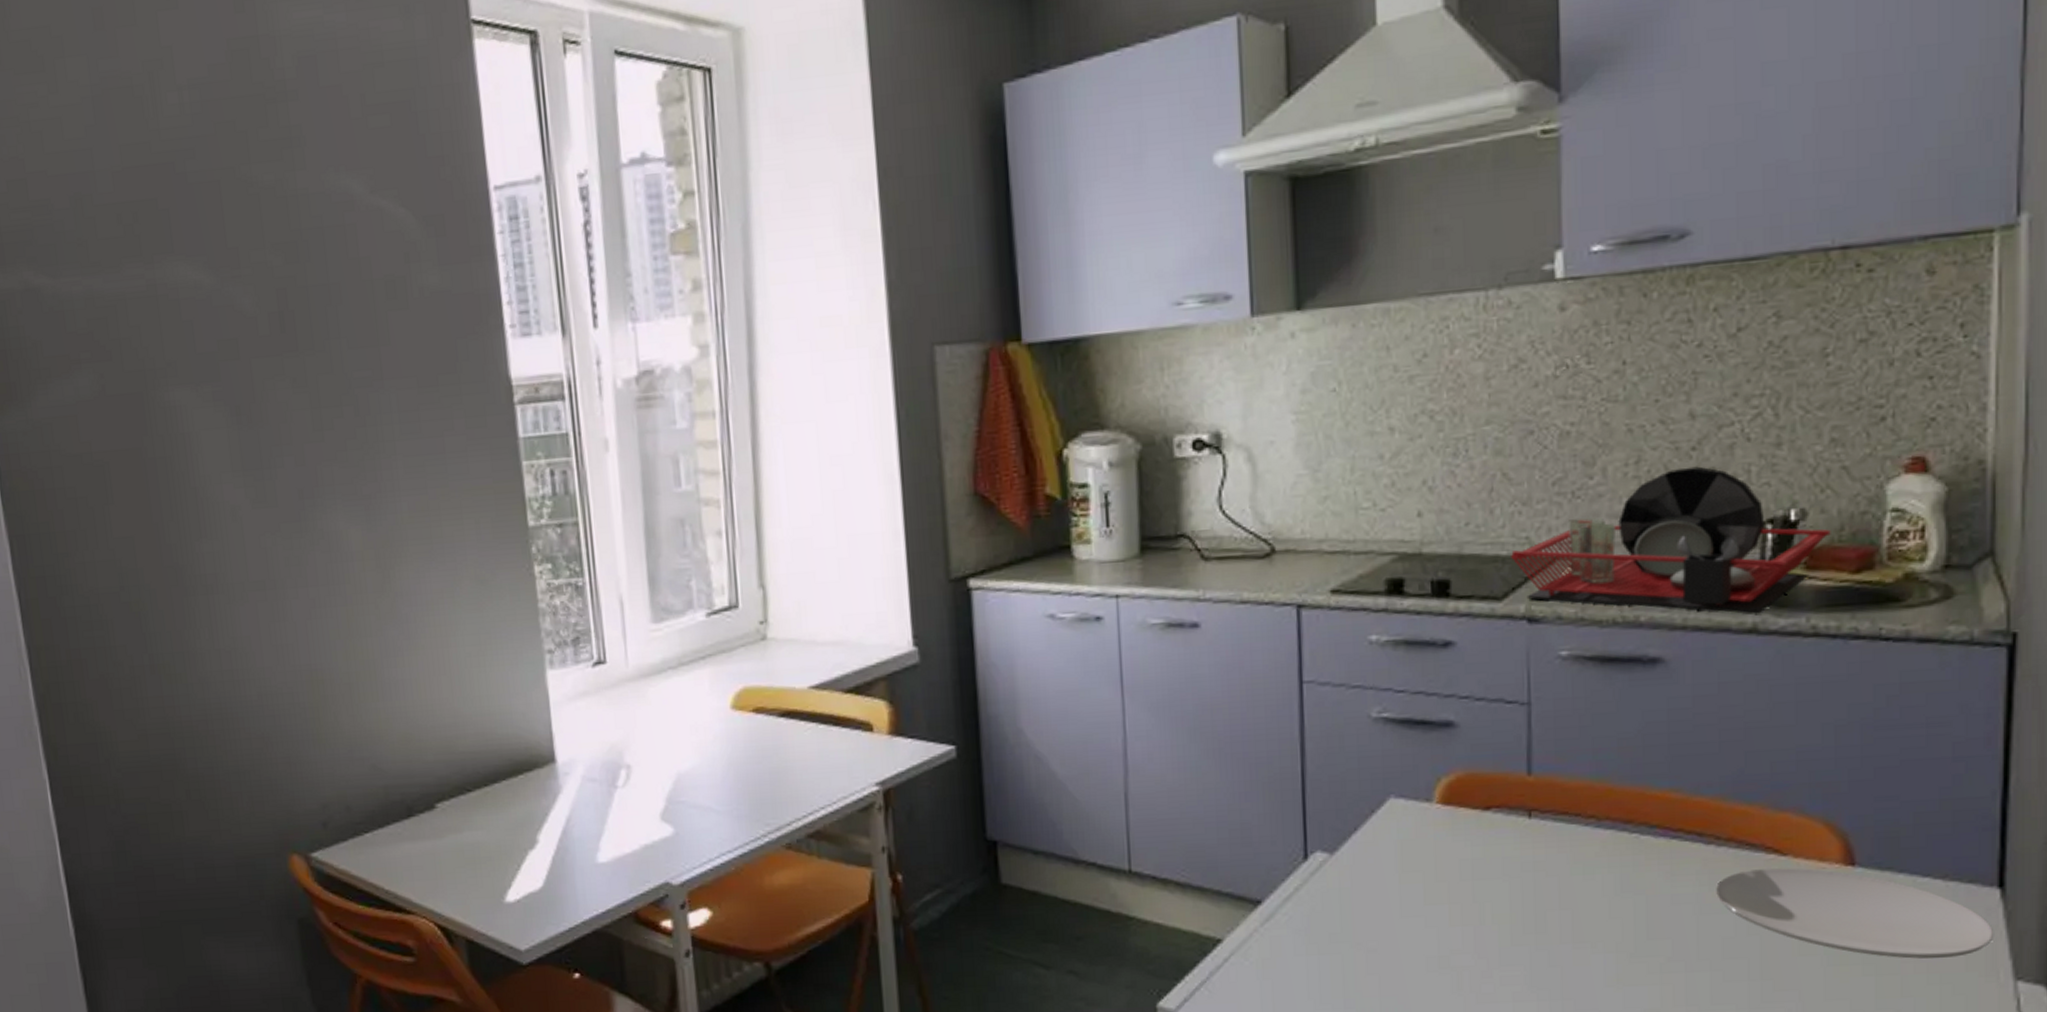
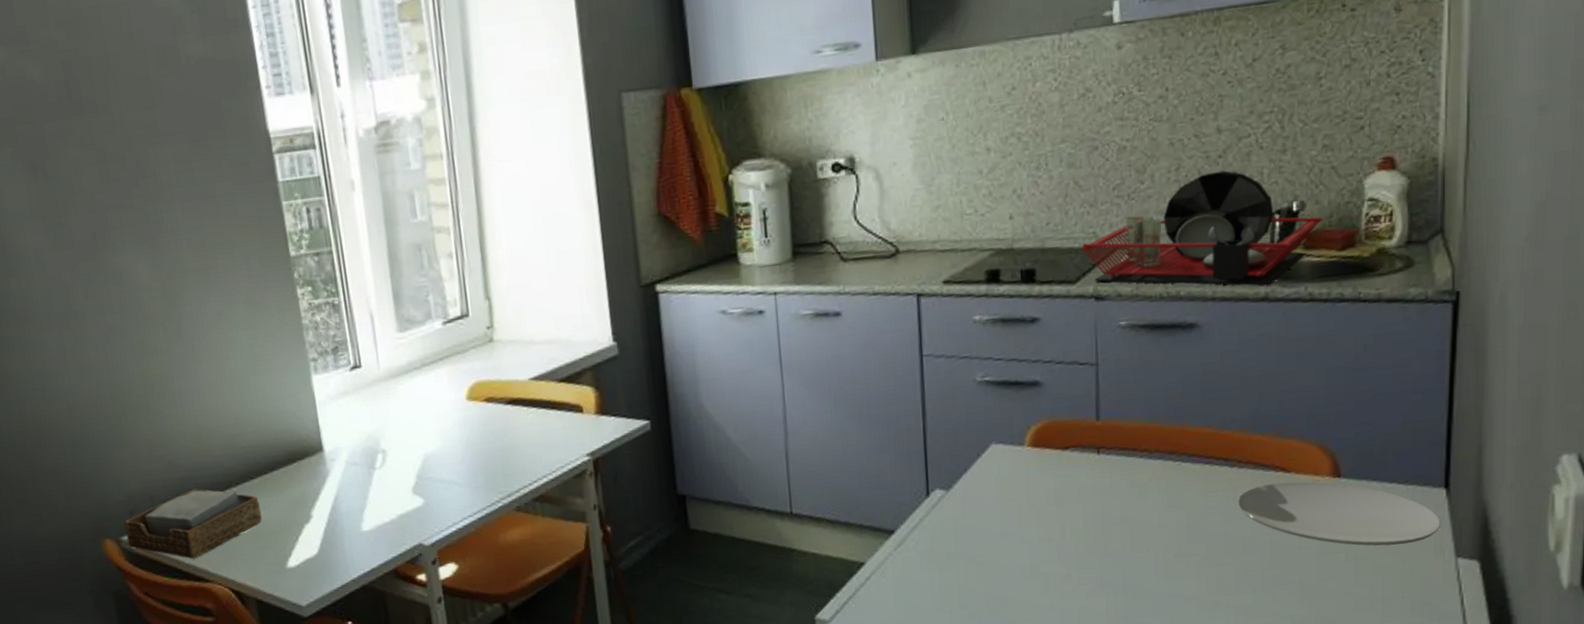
napkin holder: none [315,800,479,884] -> present [124,488,263,559]

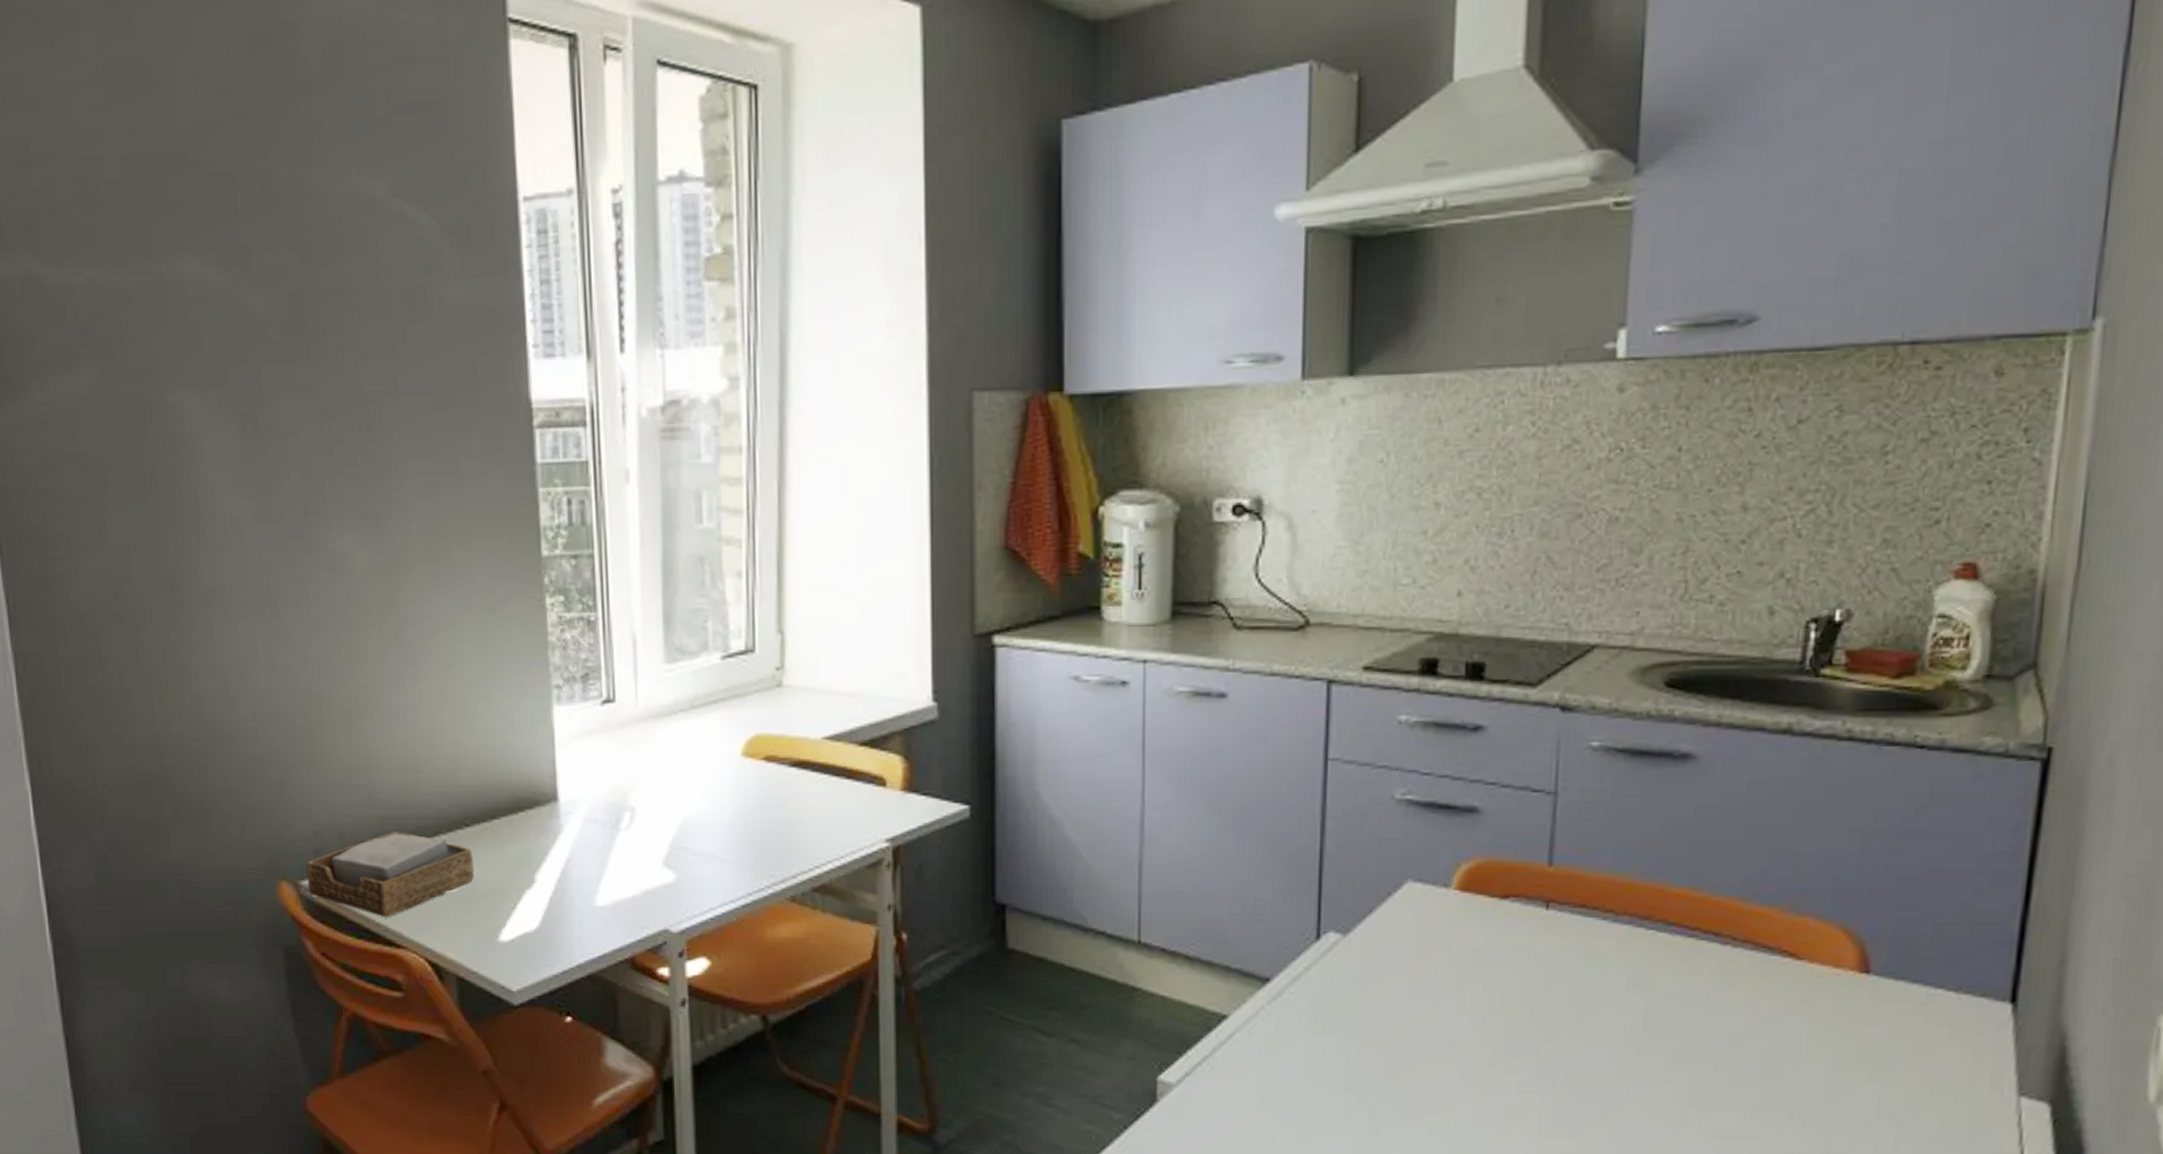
dish rack: present [1082,170,1323,286] -> none [1549,560,1875,714]
plate: present [1238,481,1441,546] -> none [1728,972,2001,1070]

